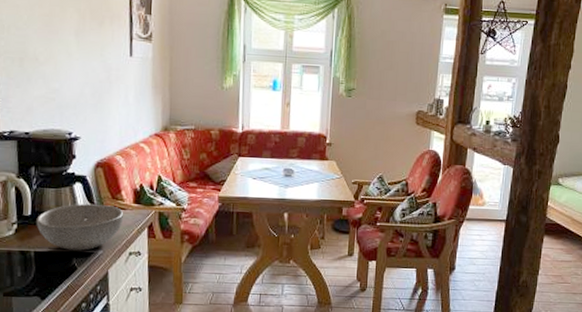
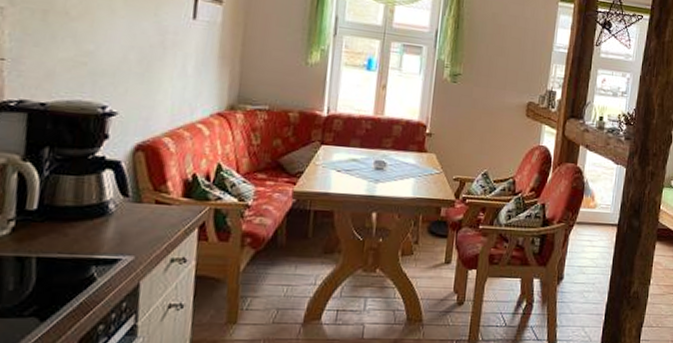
bowl: present [36,204,124,251] -> none [43,196,168,257]

